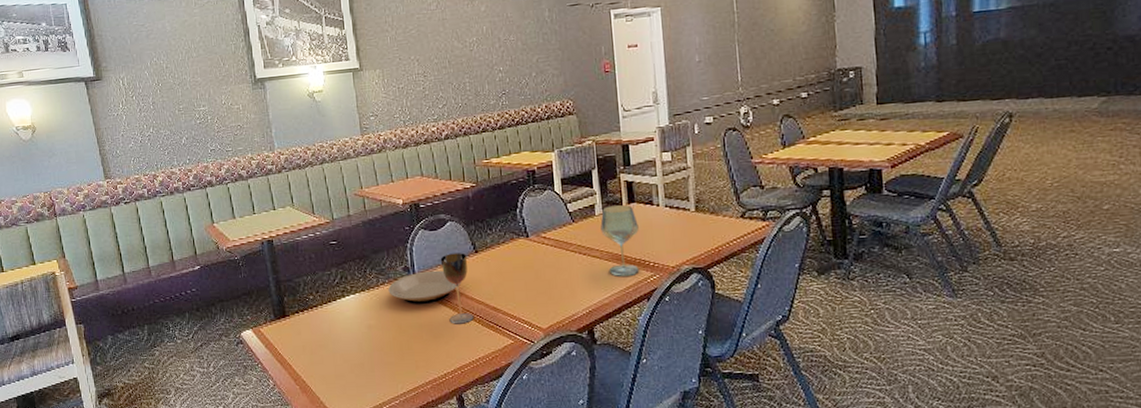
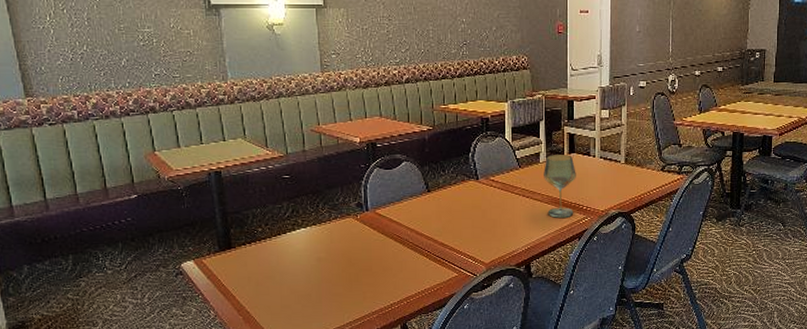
plate: present [388,270,462,304] -> none [340,207,413,239]
wineglass: present [440,253,474,324] -> none [393,191,422,258]

